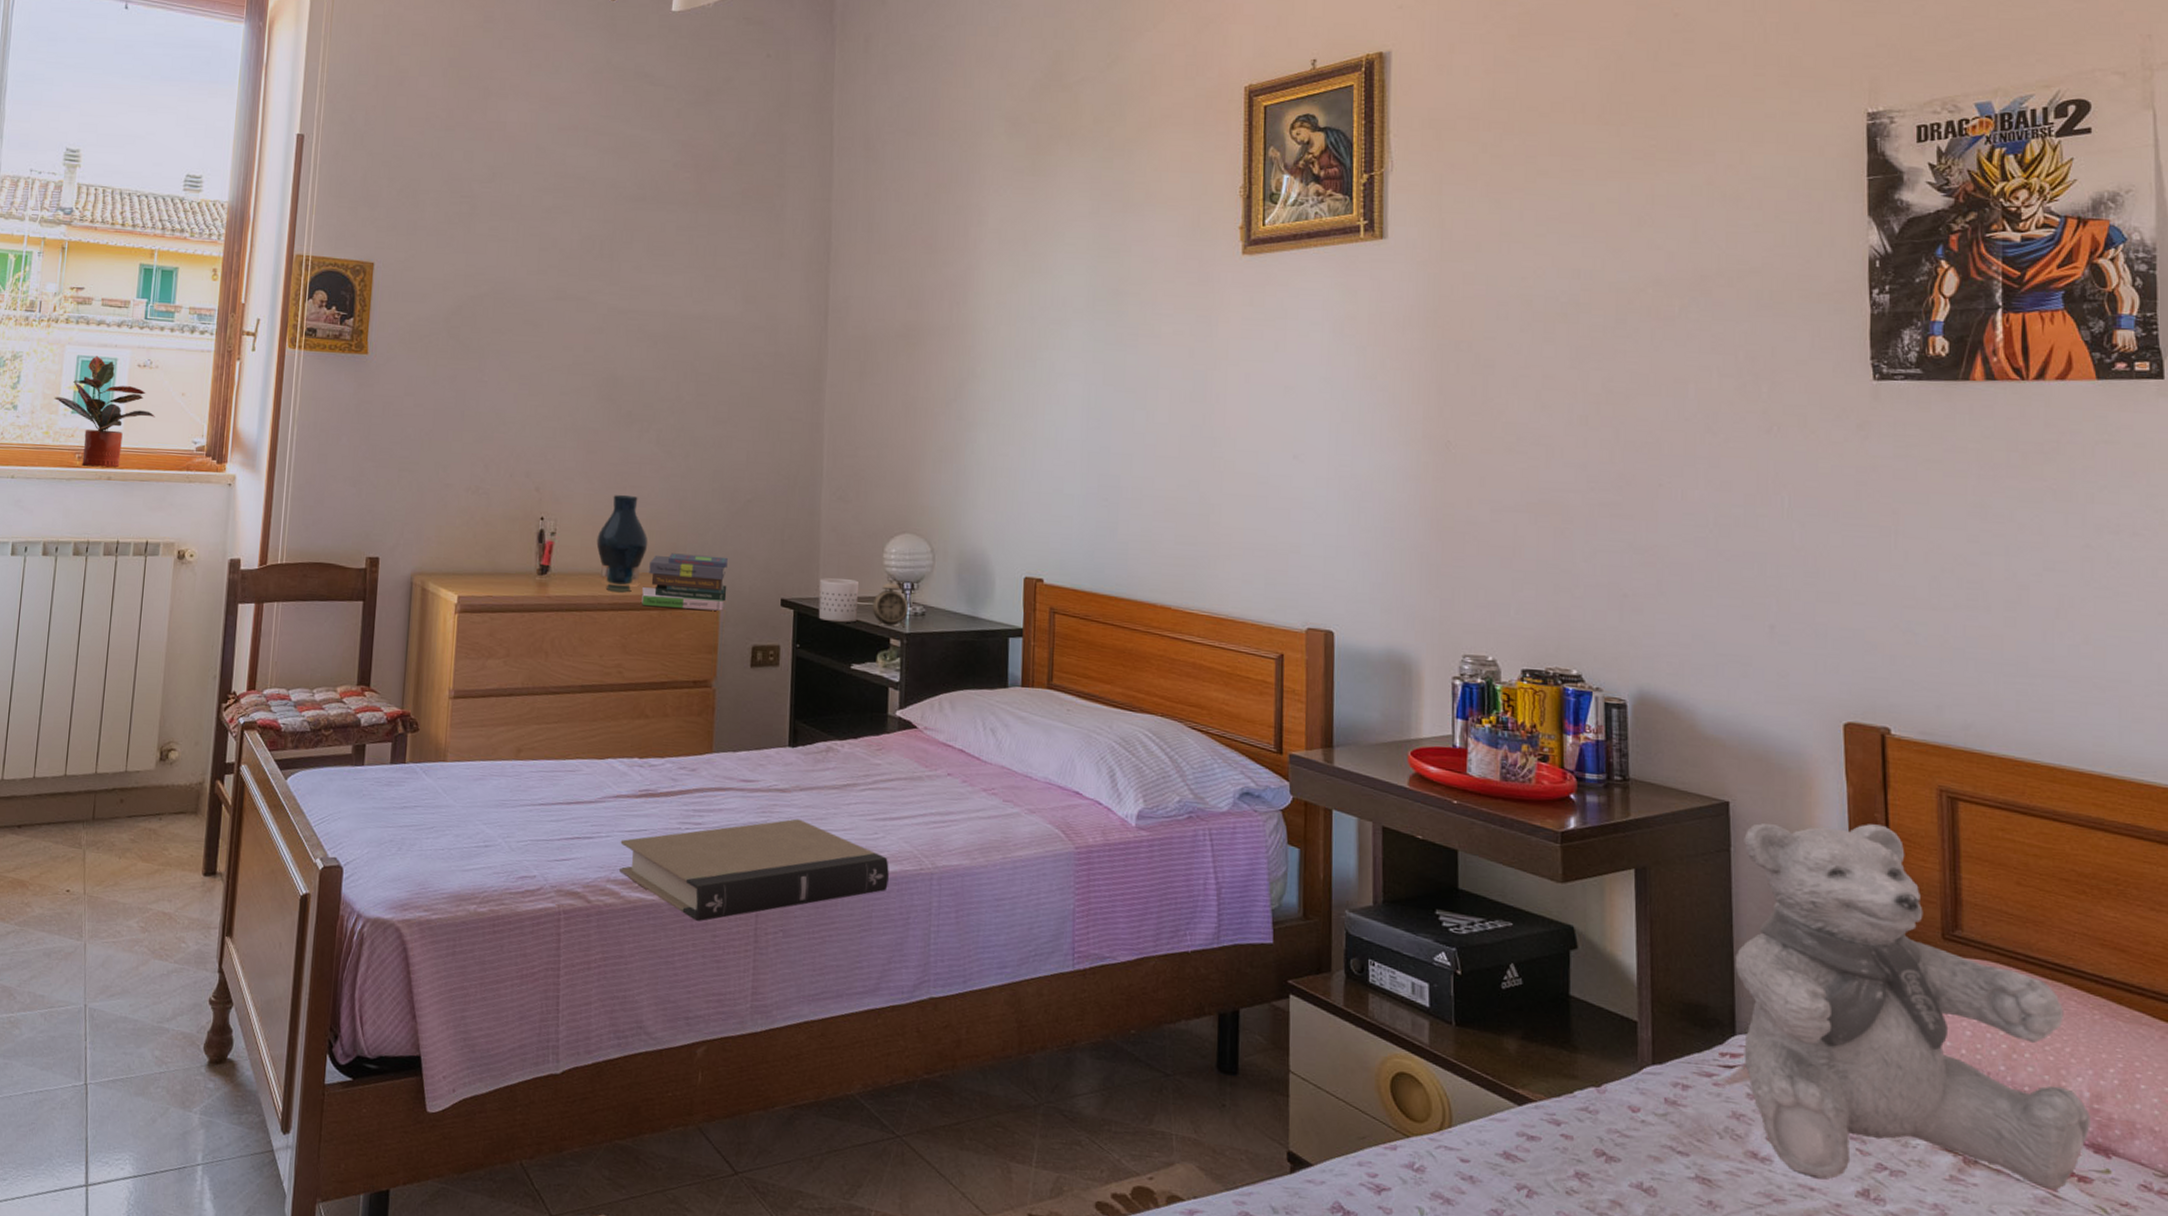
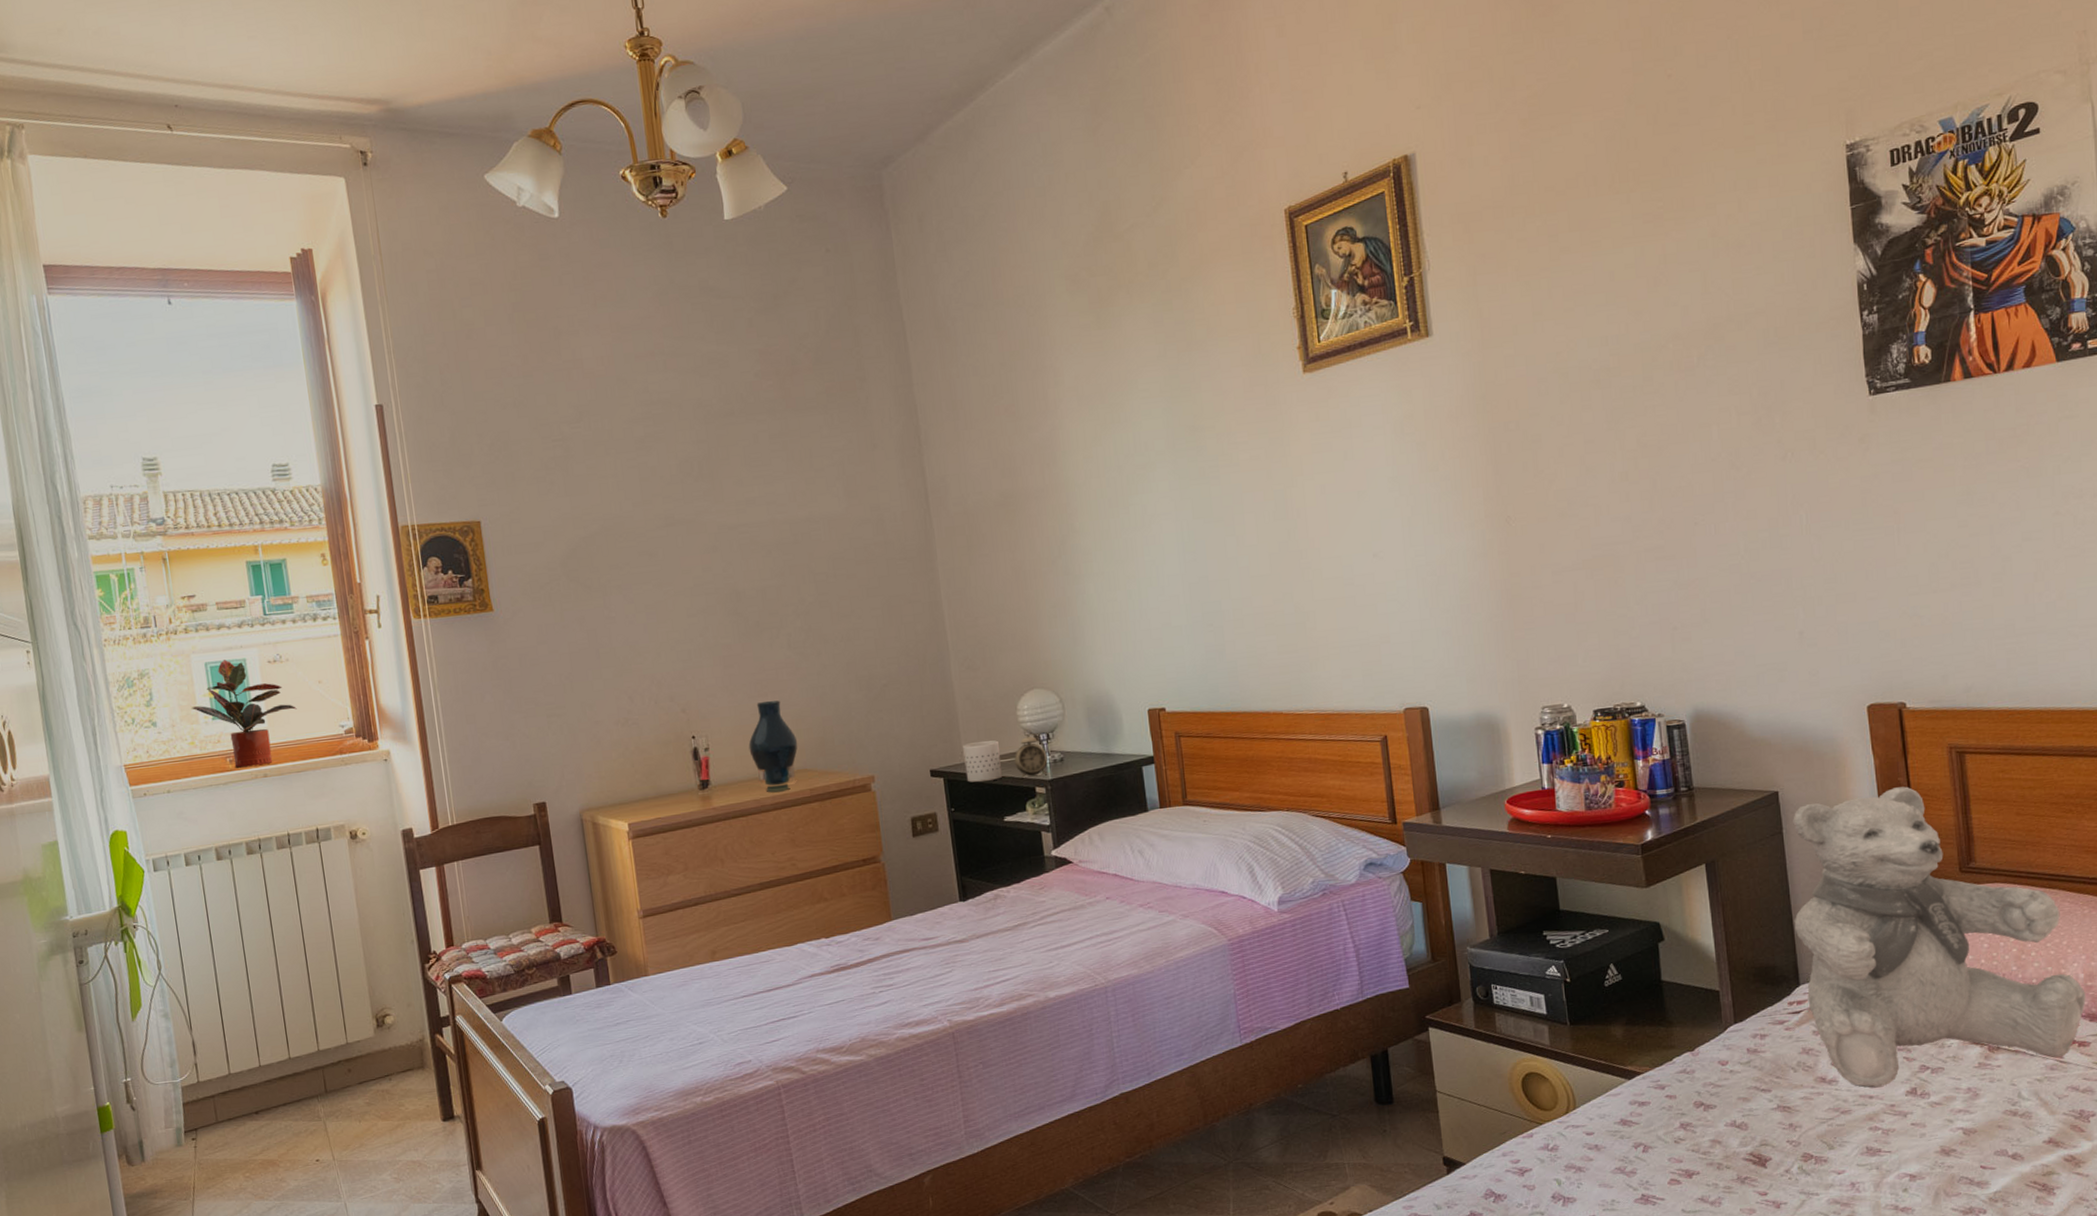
book: present [619,818,889,922] -> none [822,963,1069,1071]
books: present [641,553,729,611] -> none [800,741,880,801]

